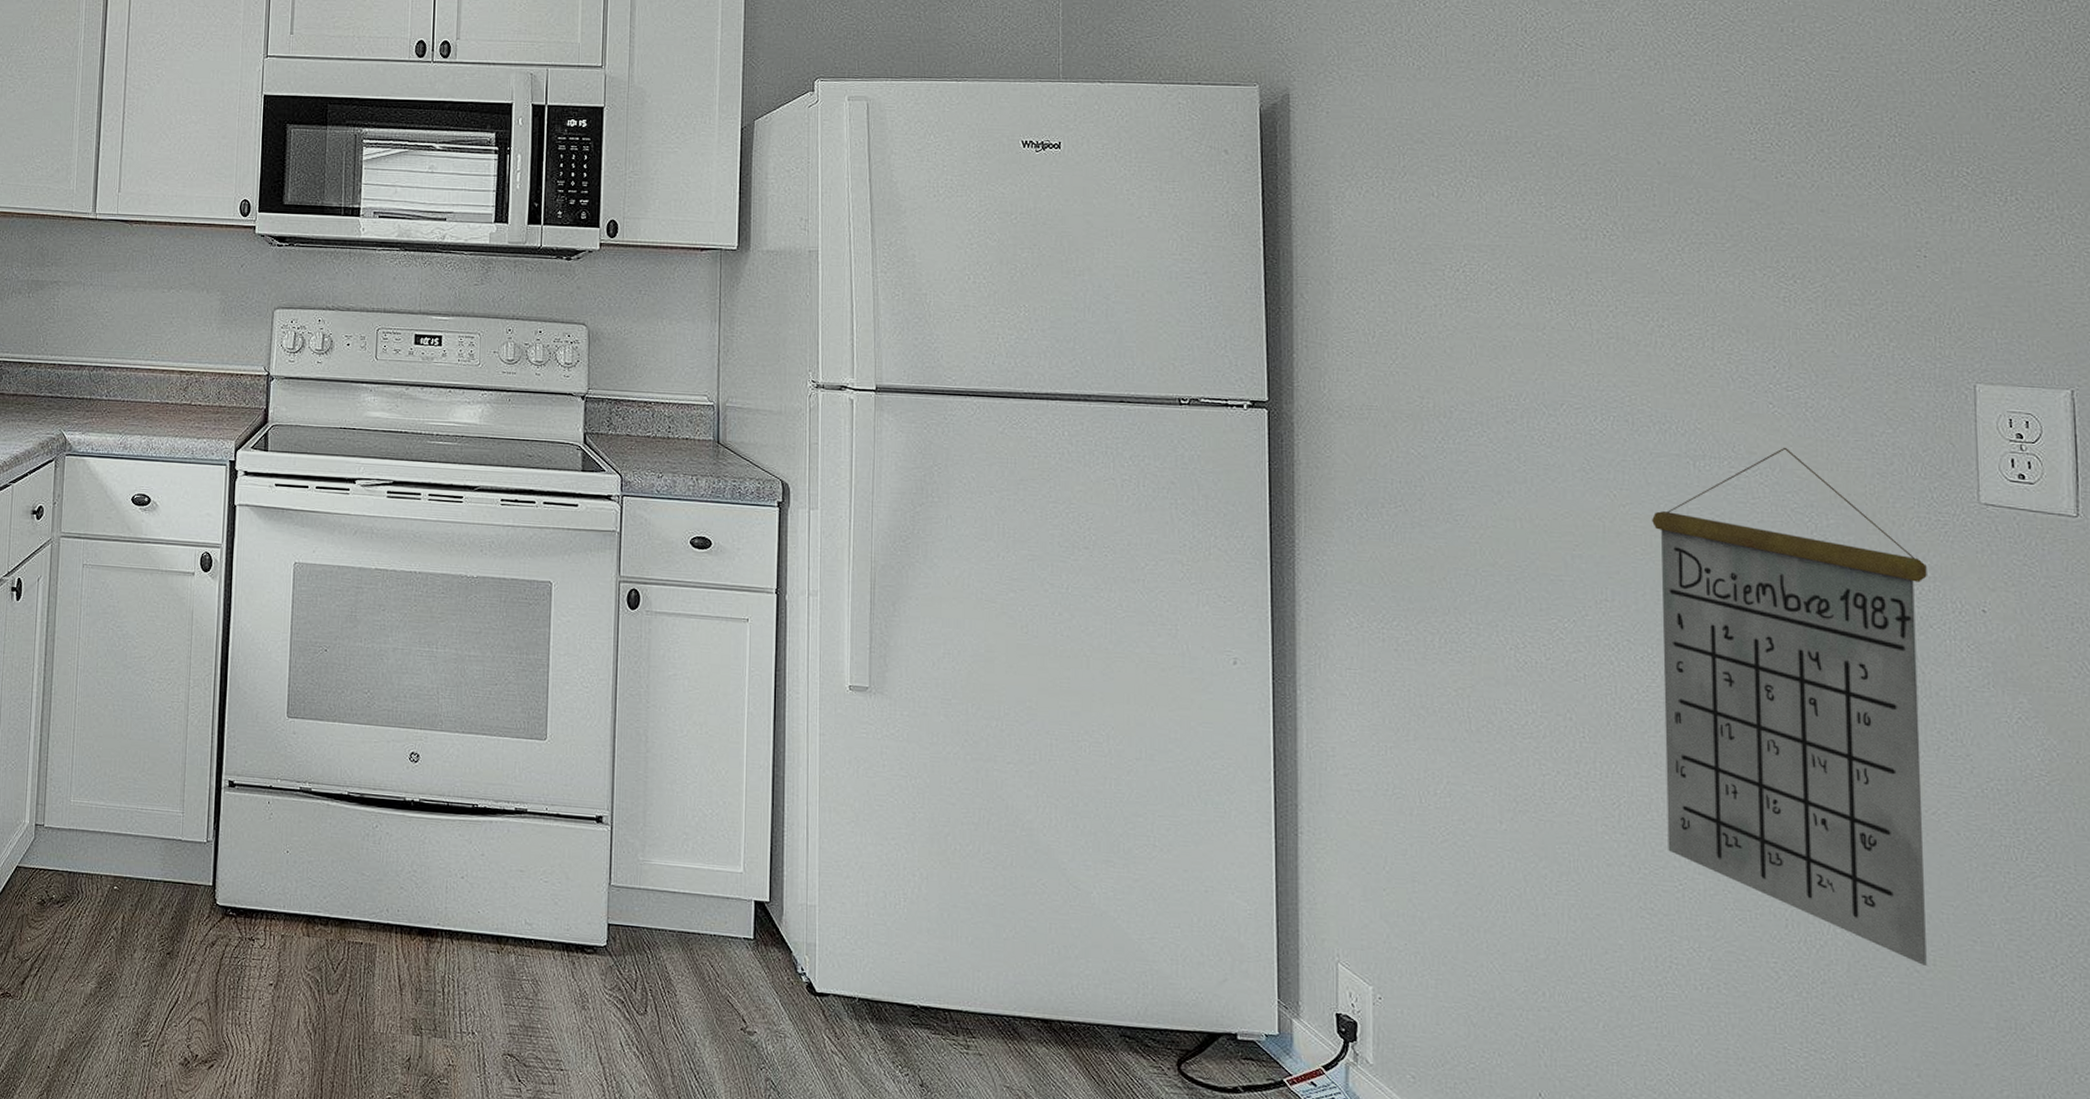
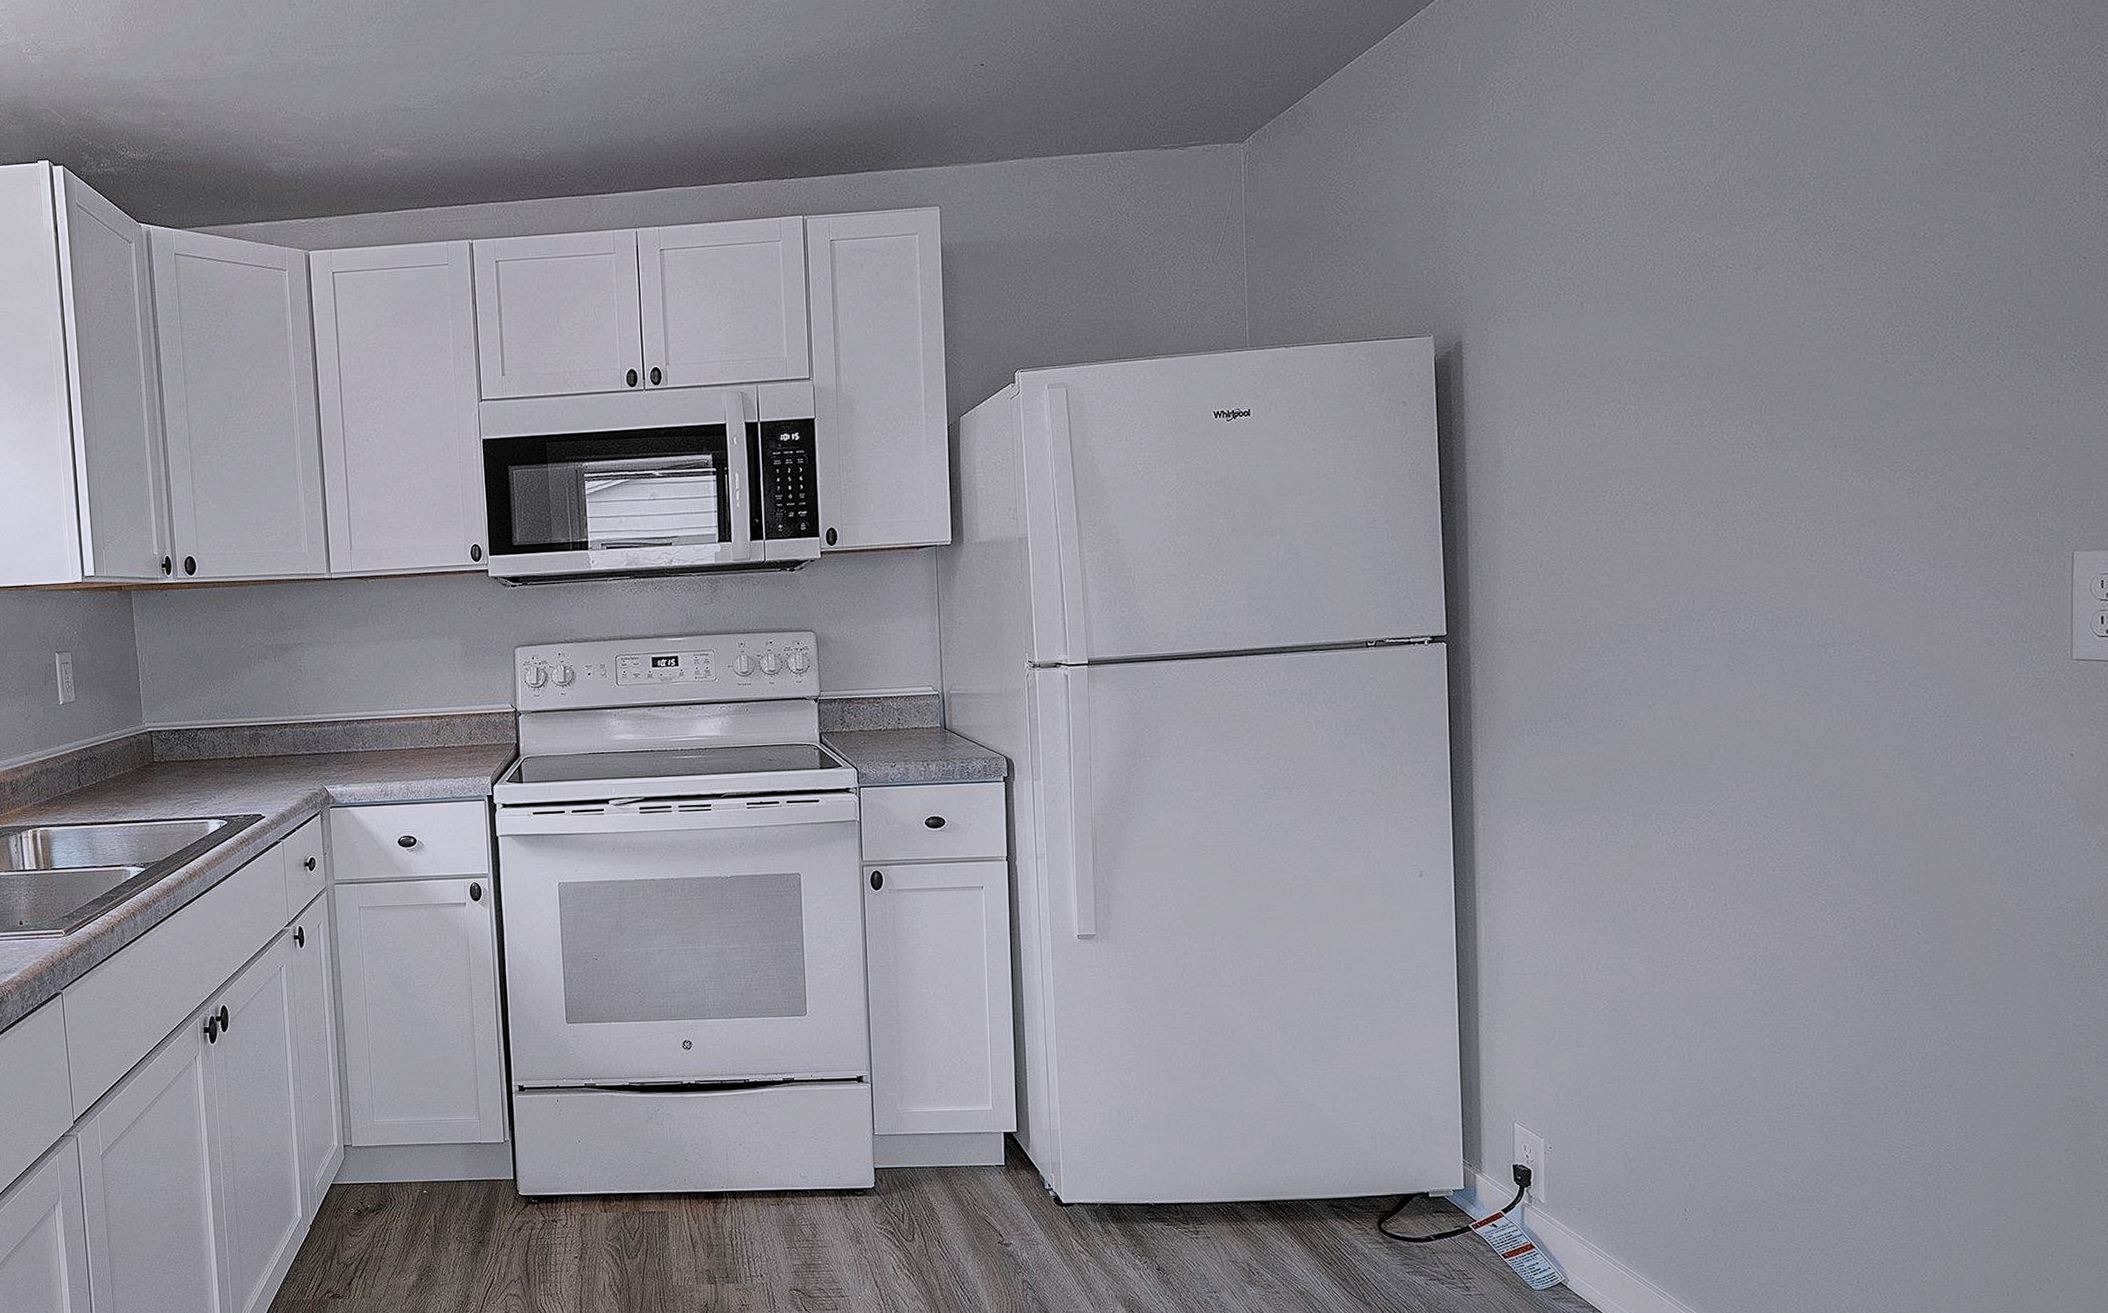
calendar: present [1652,447,1927,965] -> none [1788,627,2024,1063]

